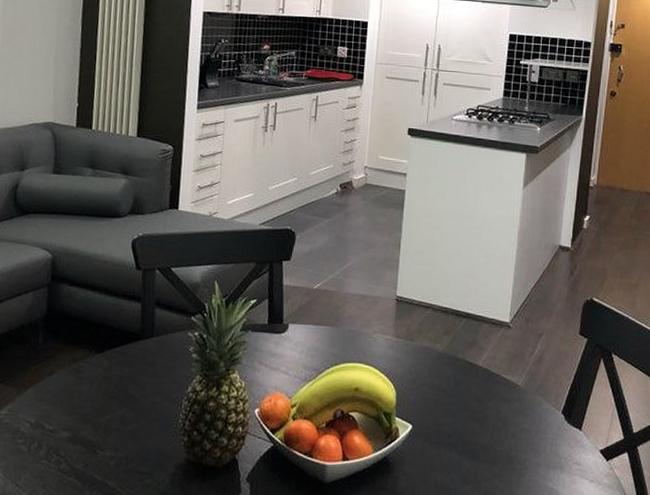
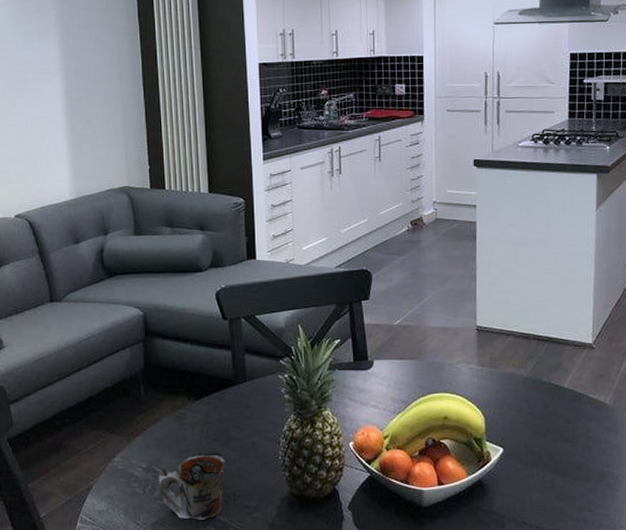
mug: none [45,410,121,484] -> present [158,452,225,520]

